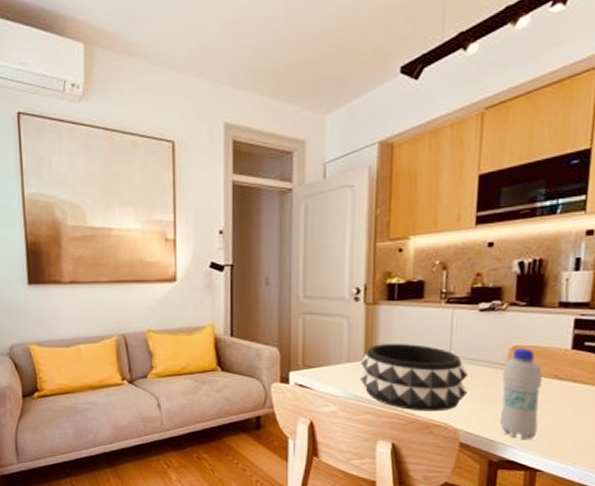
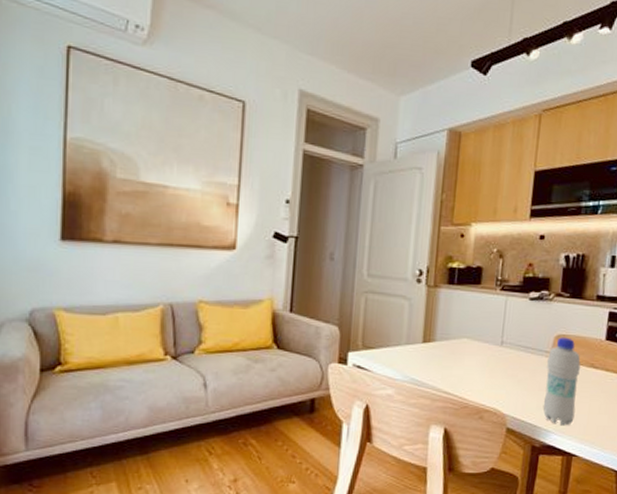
decorative bowl: present [359,344,469,412] -> none [417,327,518,397]

